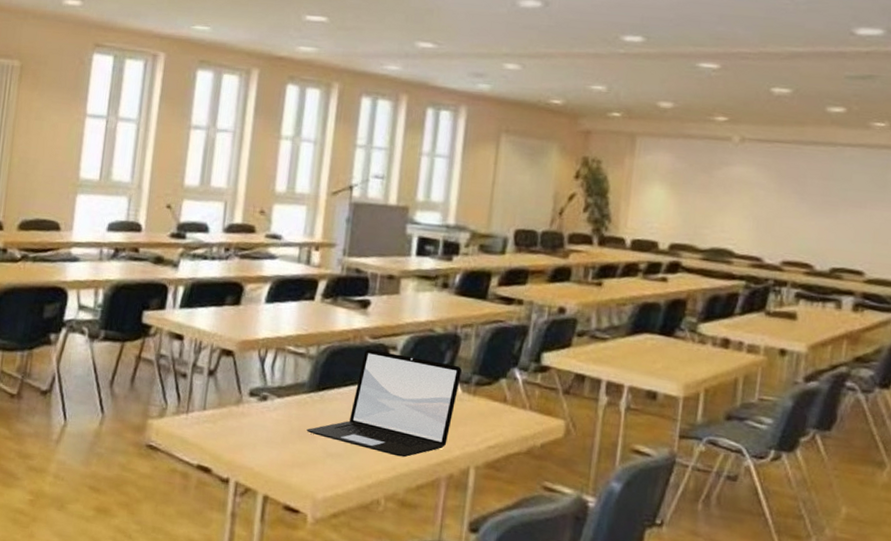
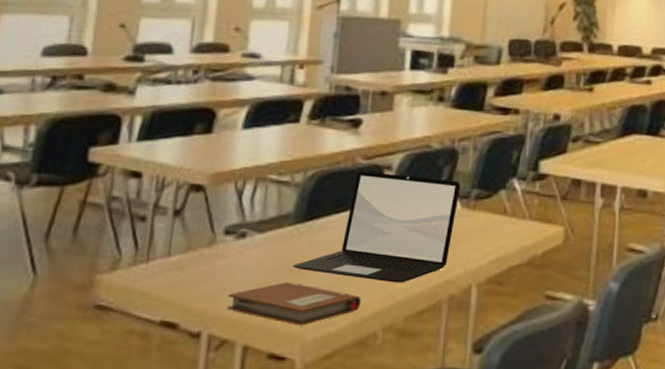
notebook: none [250,443,366,485] -> present [227,282,361,326]

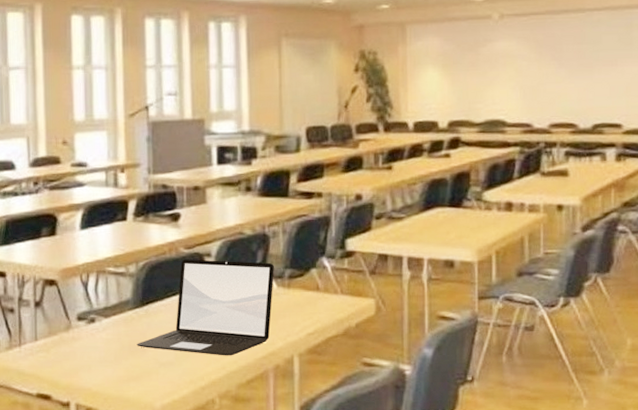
notebook: present [227,282,361,326] -> none [87,358,197,395]

